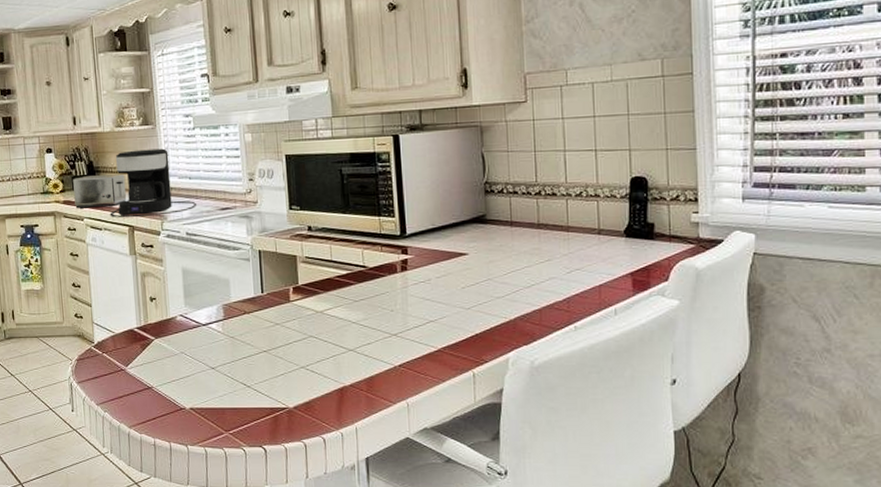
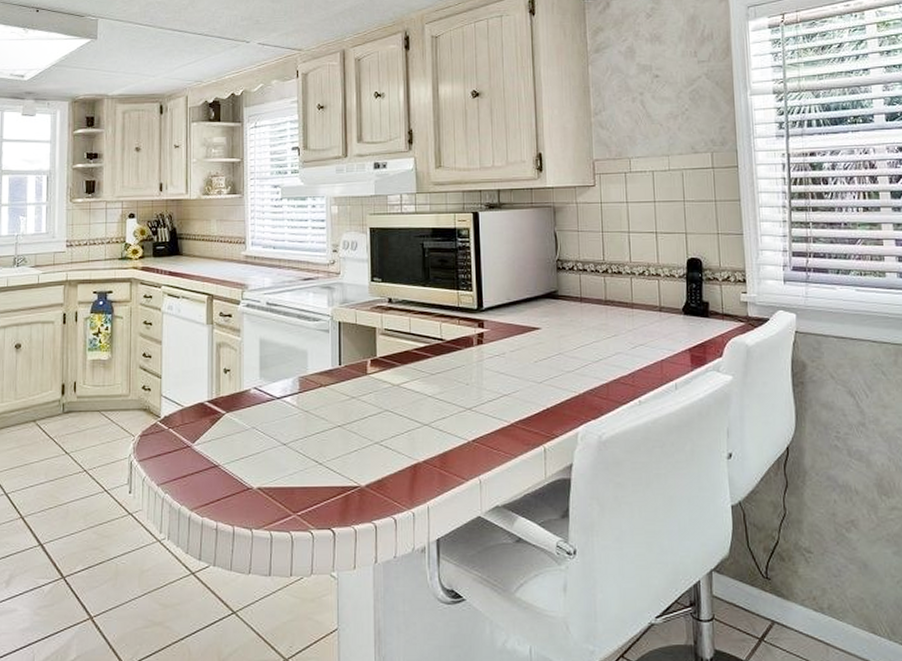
toaster: present [73,174,127,209] -> none [154,242,208,276]
coffee maker: present [110,148,196,218] -> none [189,217,279,286]

